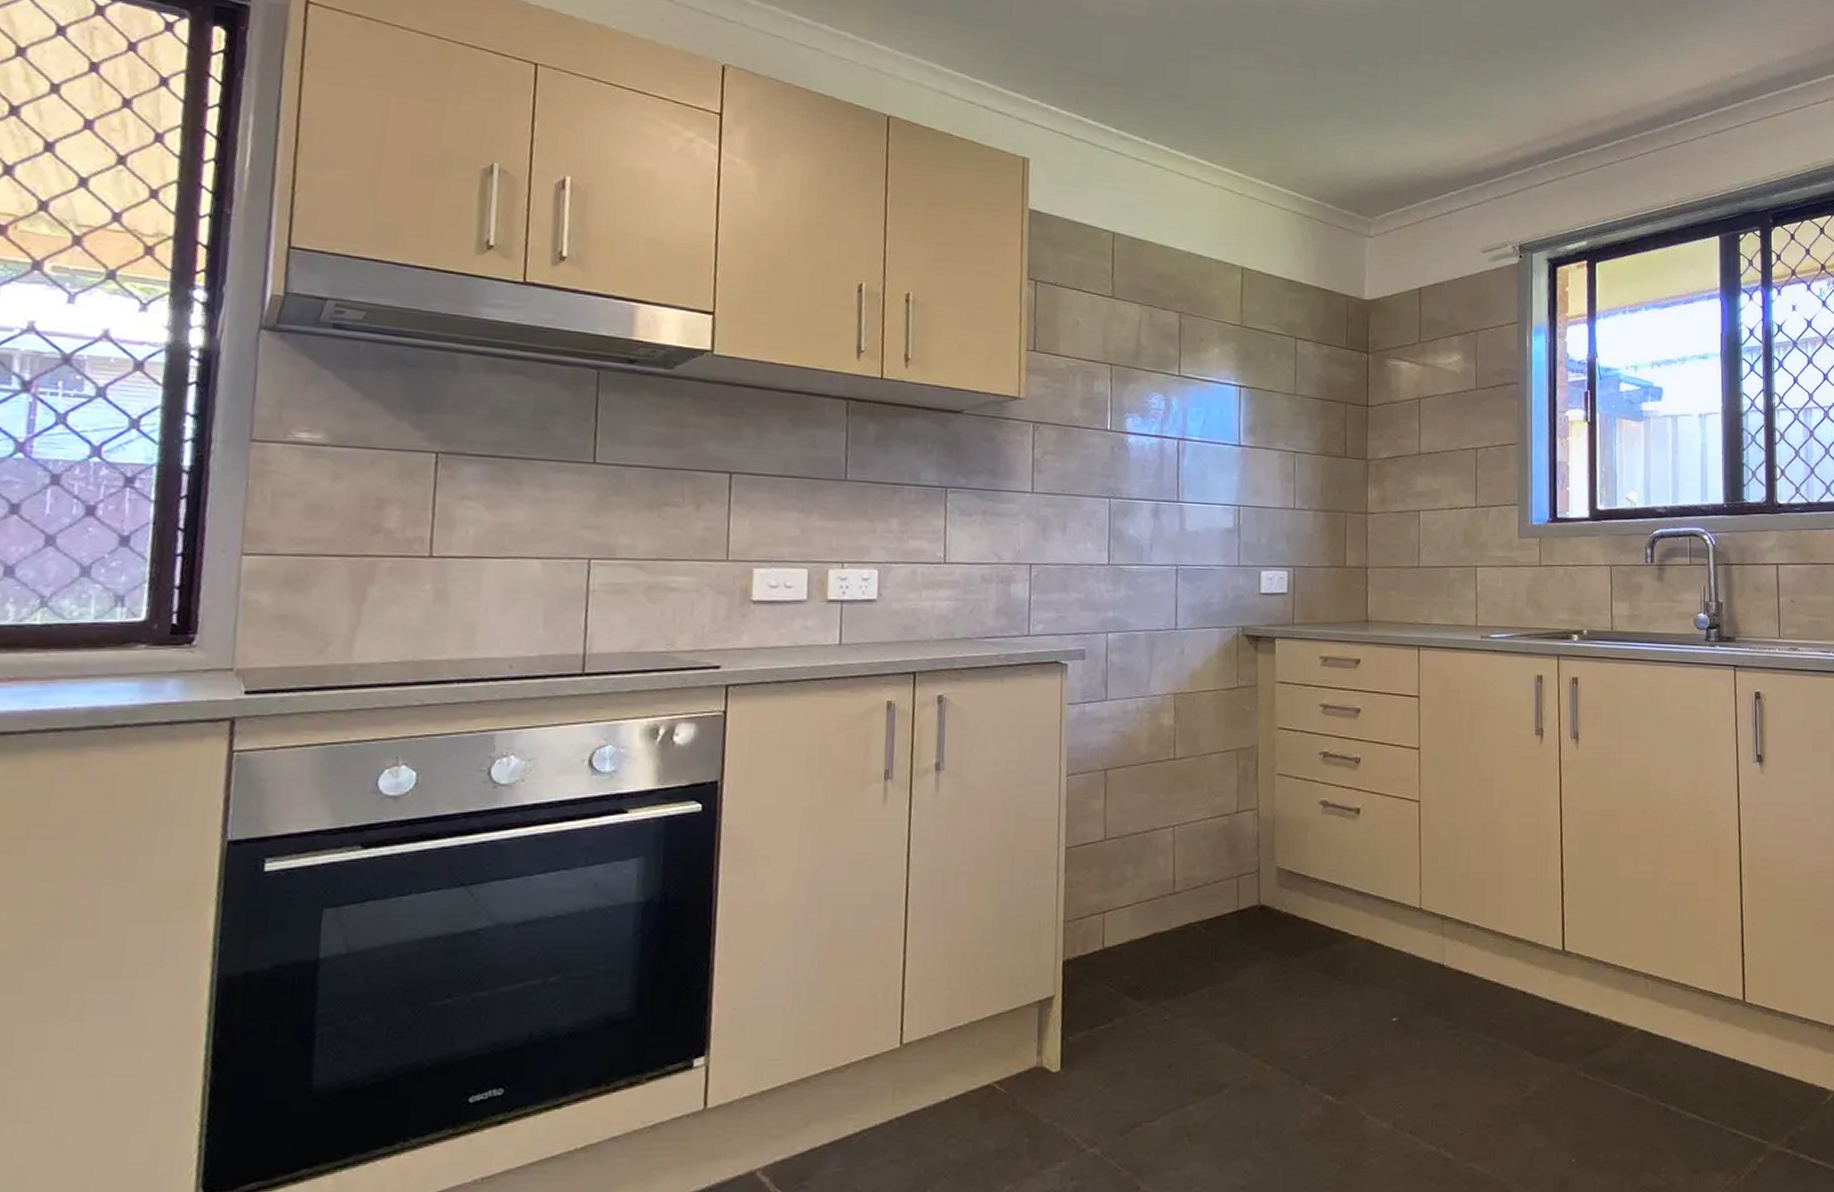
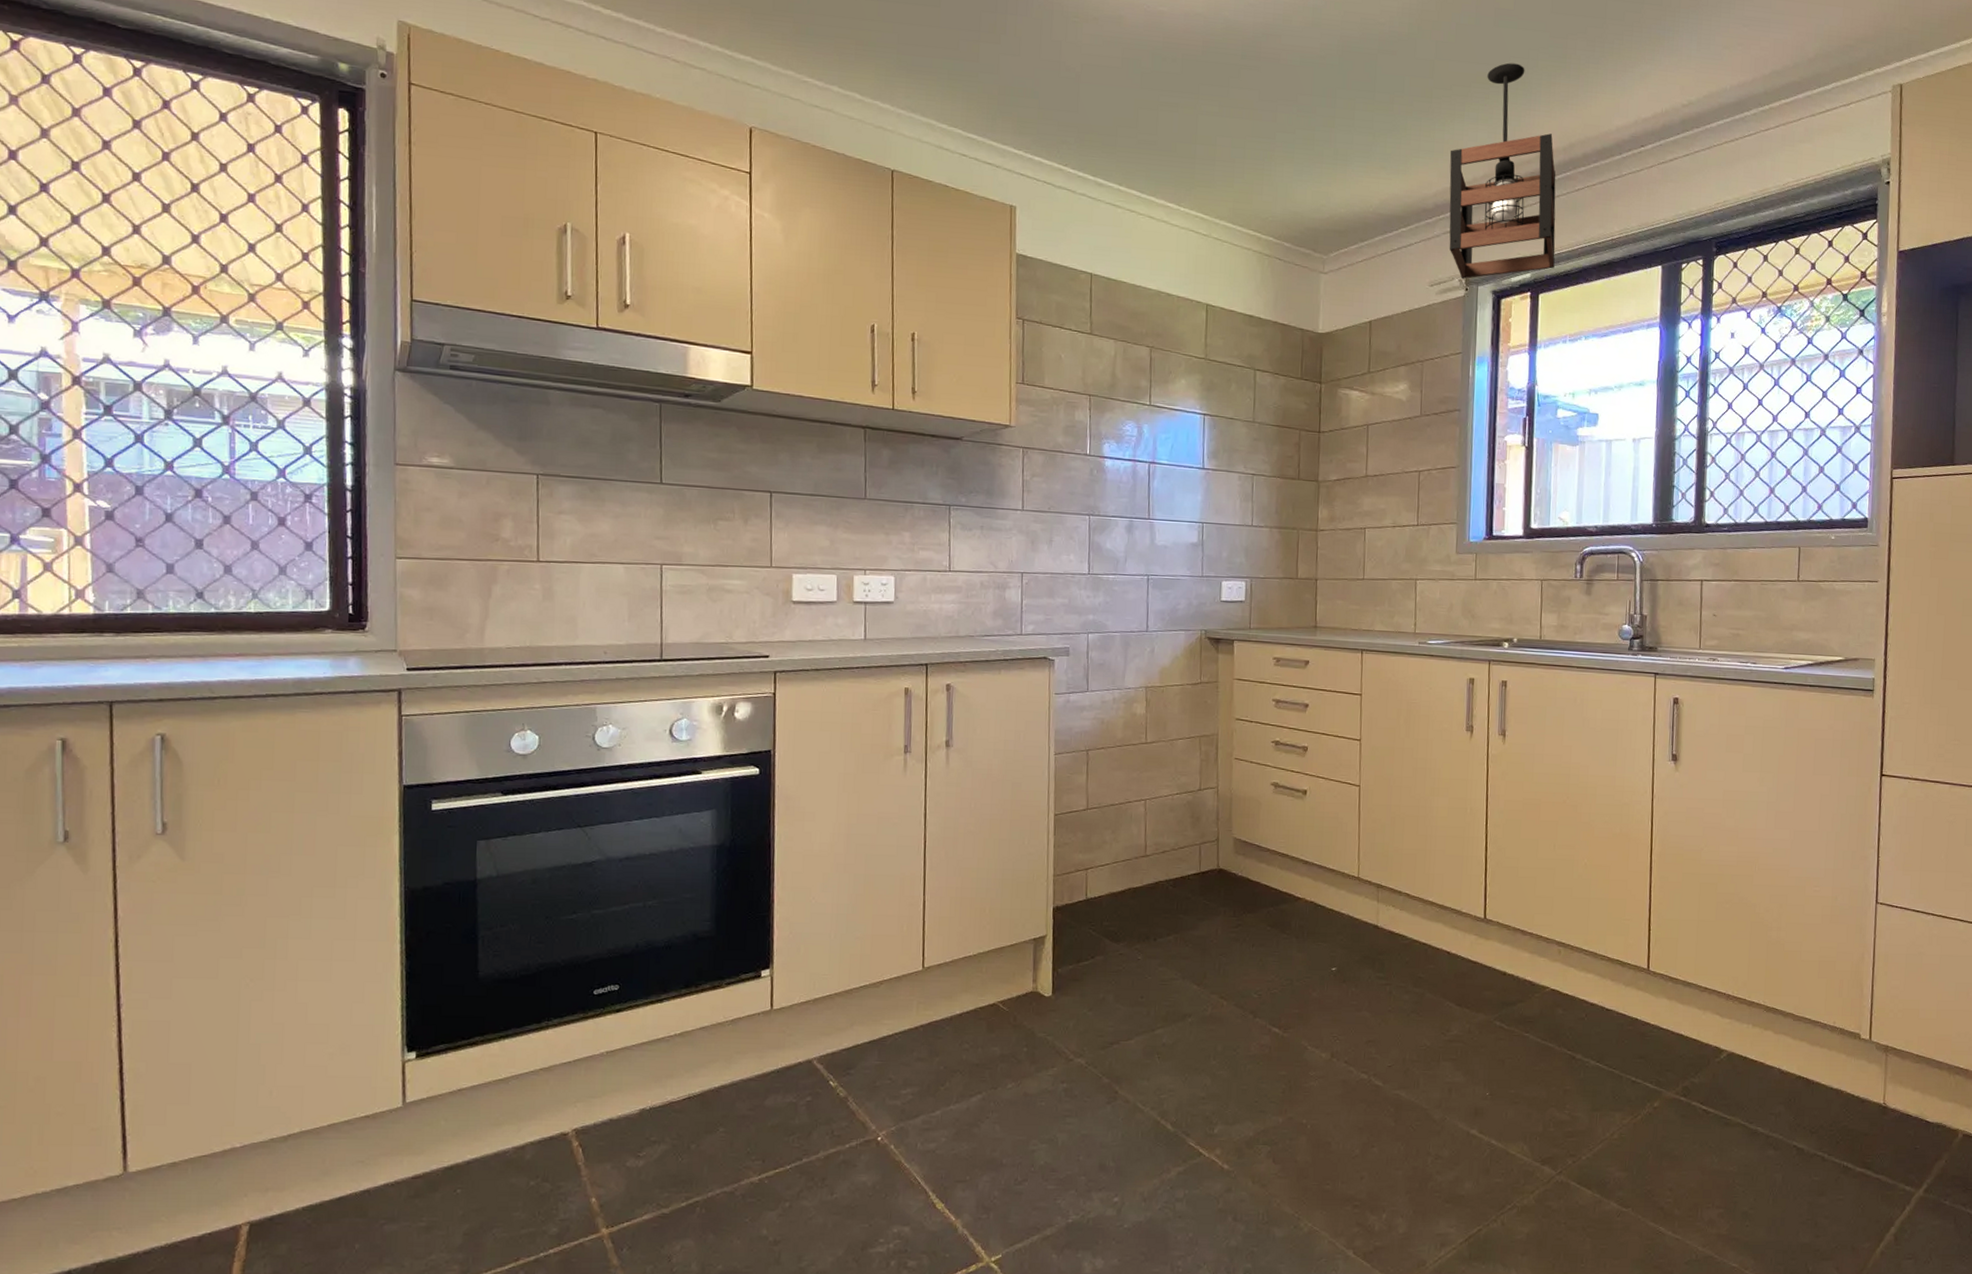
pendant light: none [1498,28,1611,246] -> present [1449,62,1556,280]

